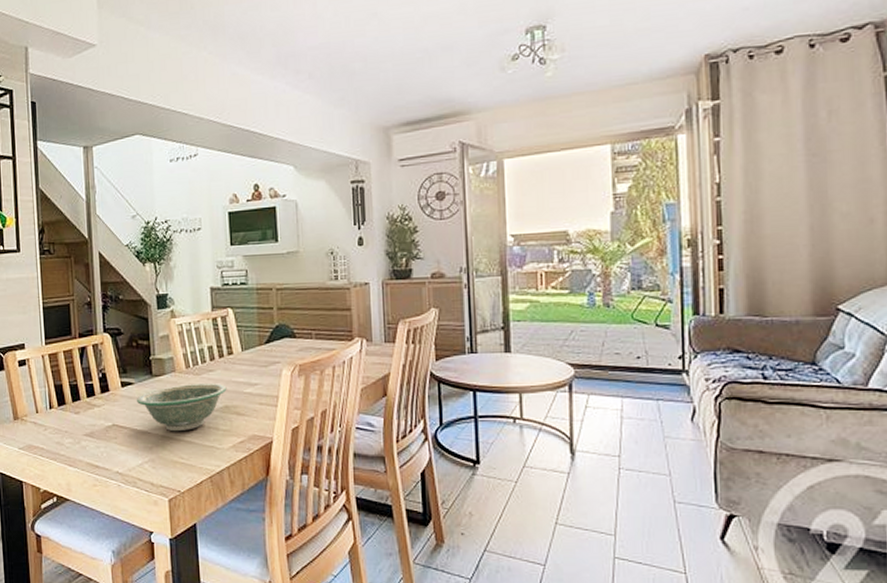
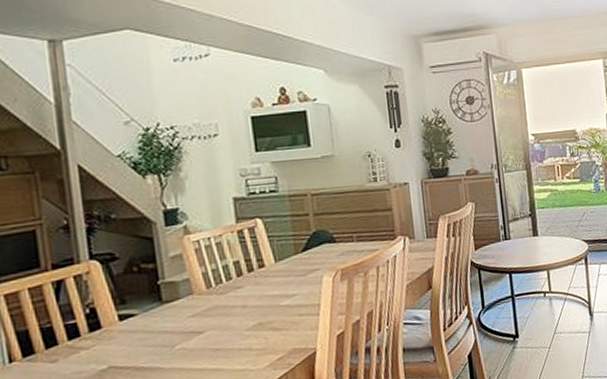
bowl: present [137,384,227,431] -> none [142,300,260,362]

